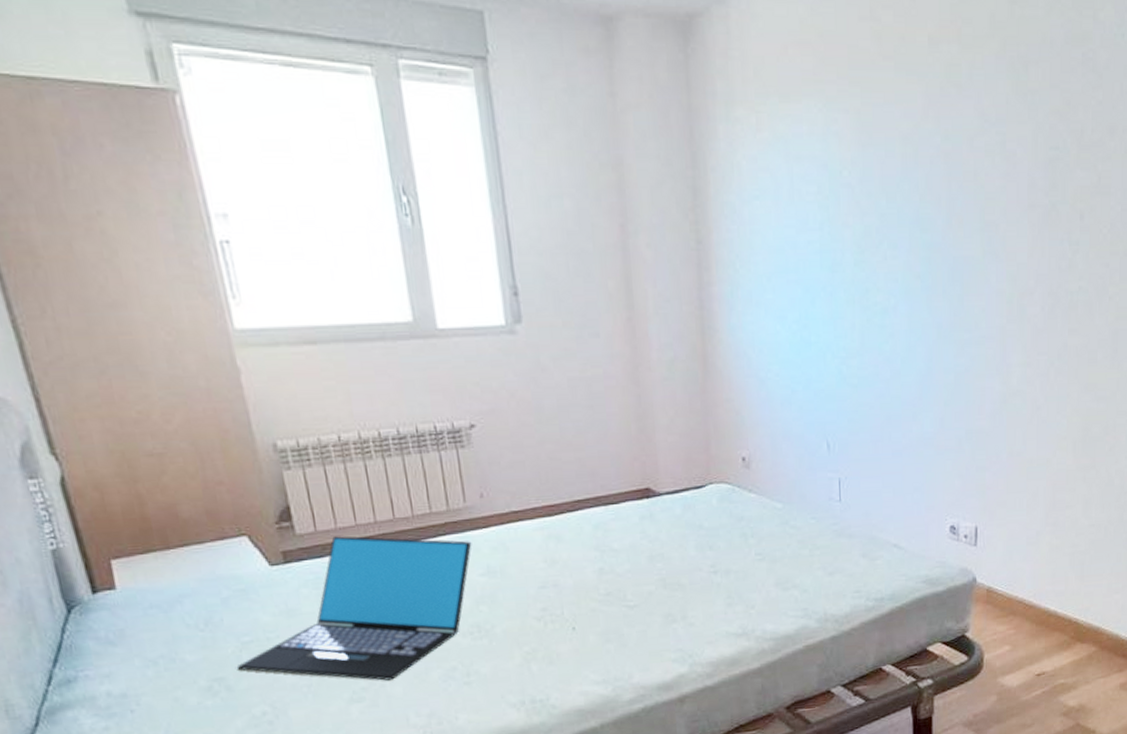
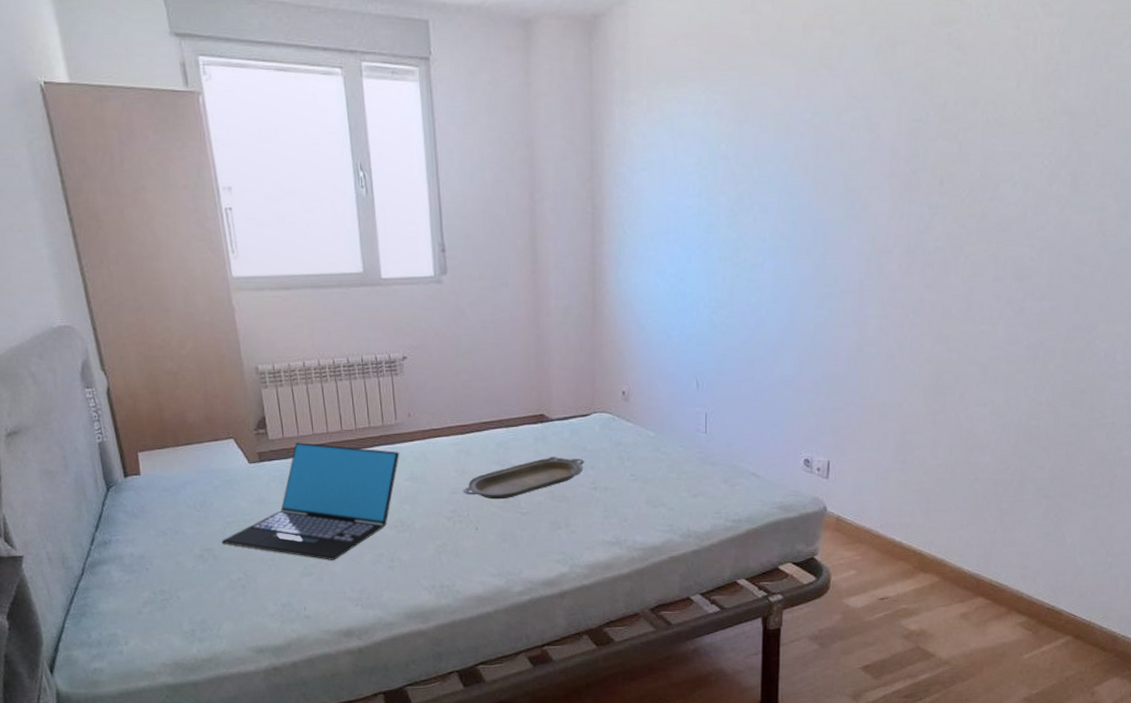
serving tray: none [554,536,702,593] -> present [462,456,585,500]

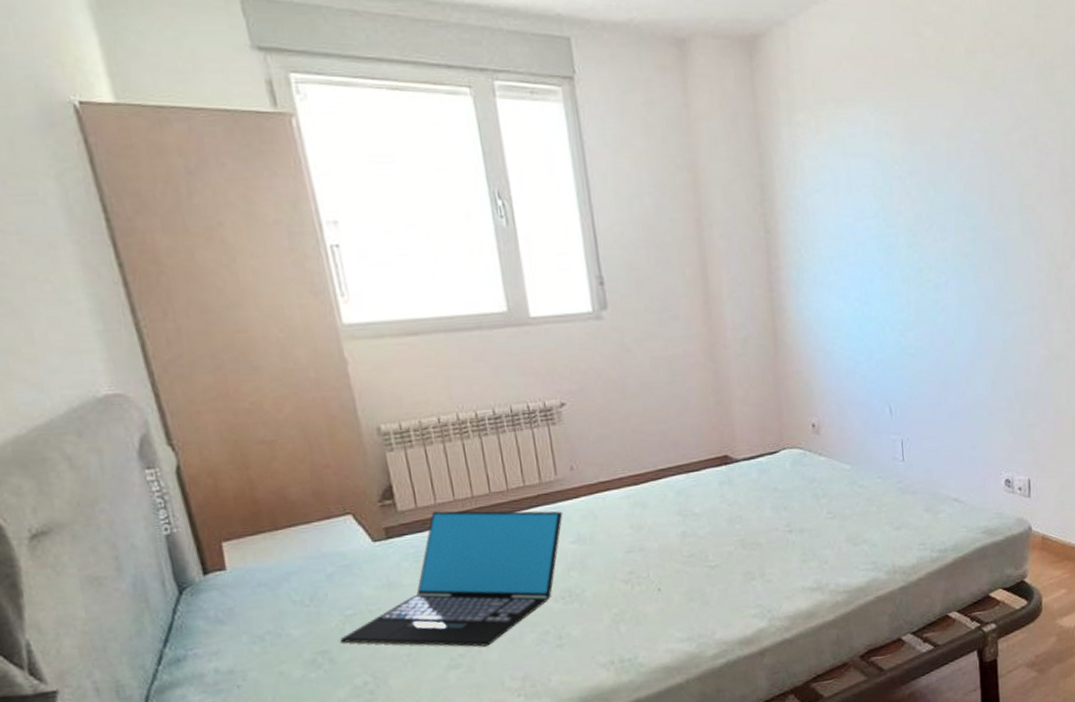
serving tray: present [462,456,585,500] -> none [640,500,777,555]

